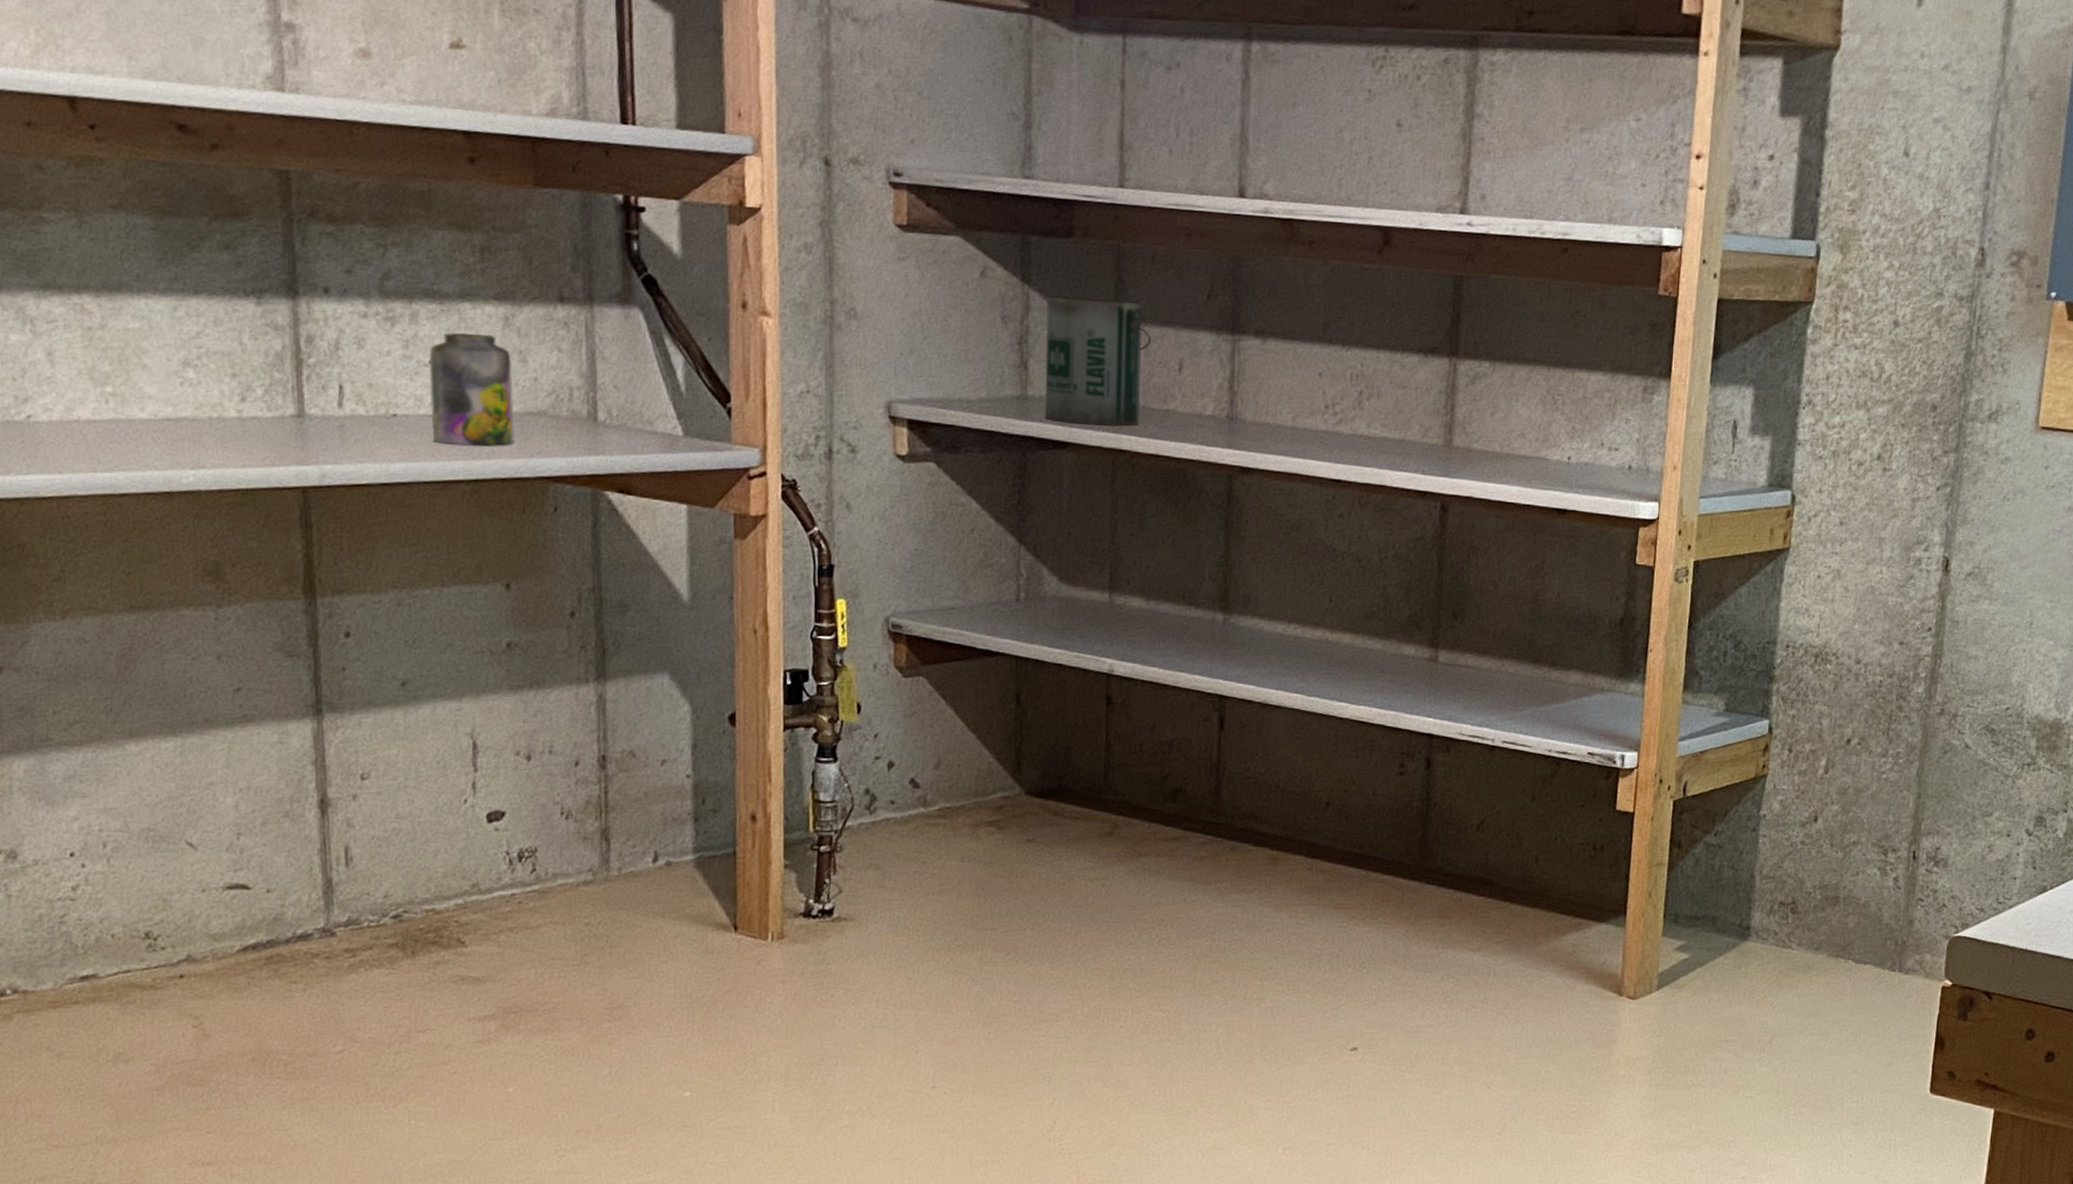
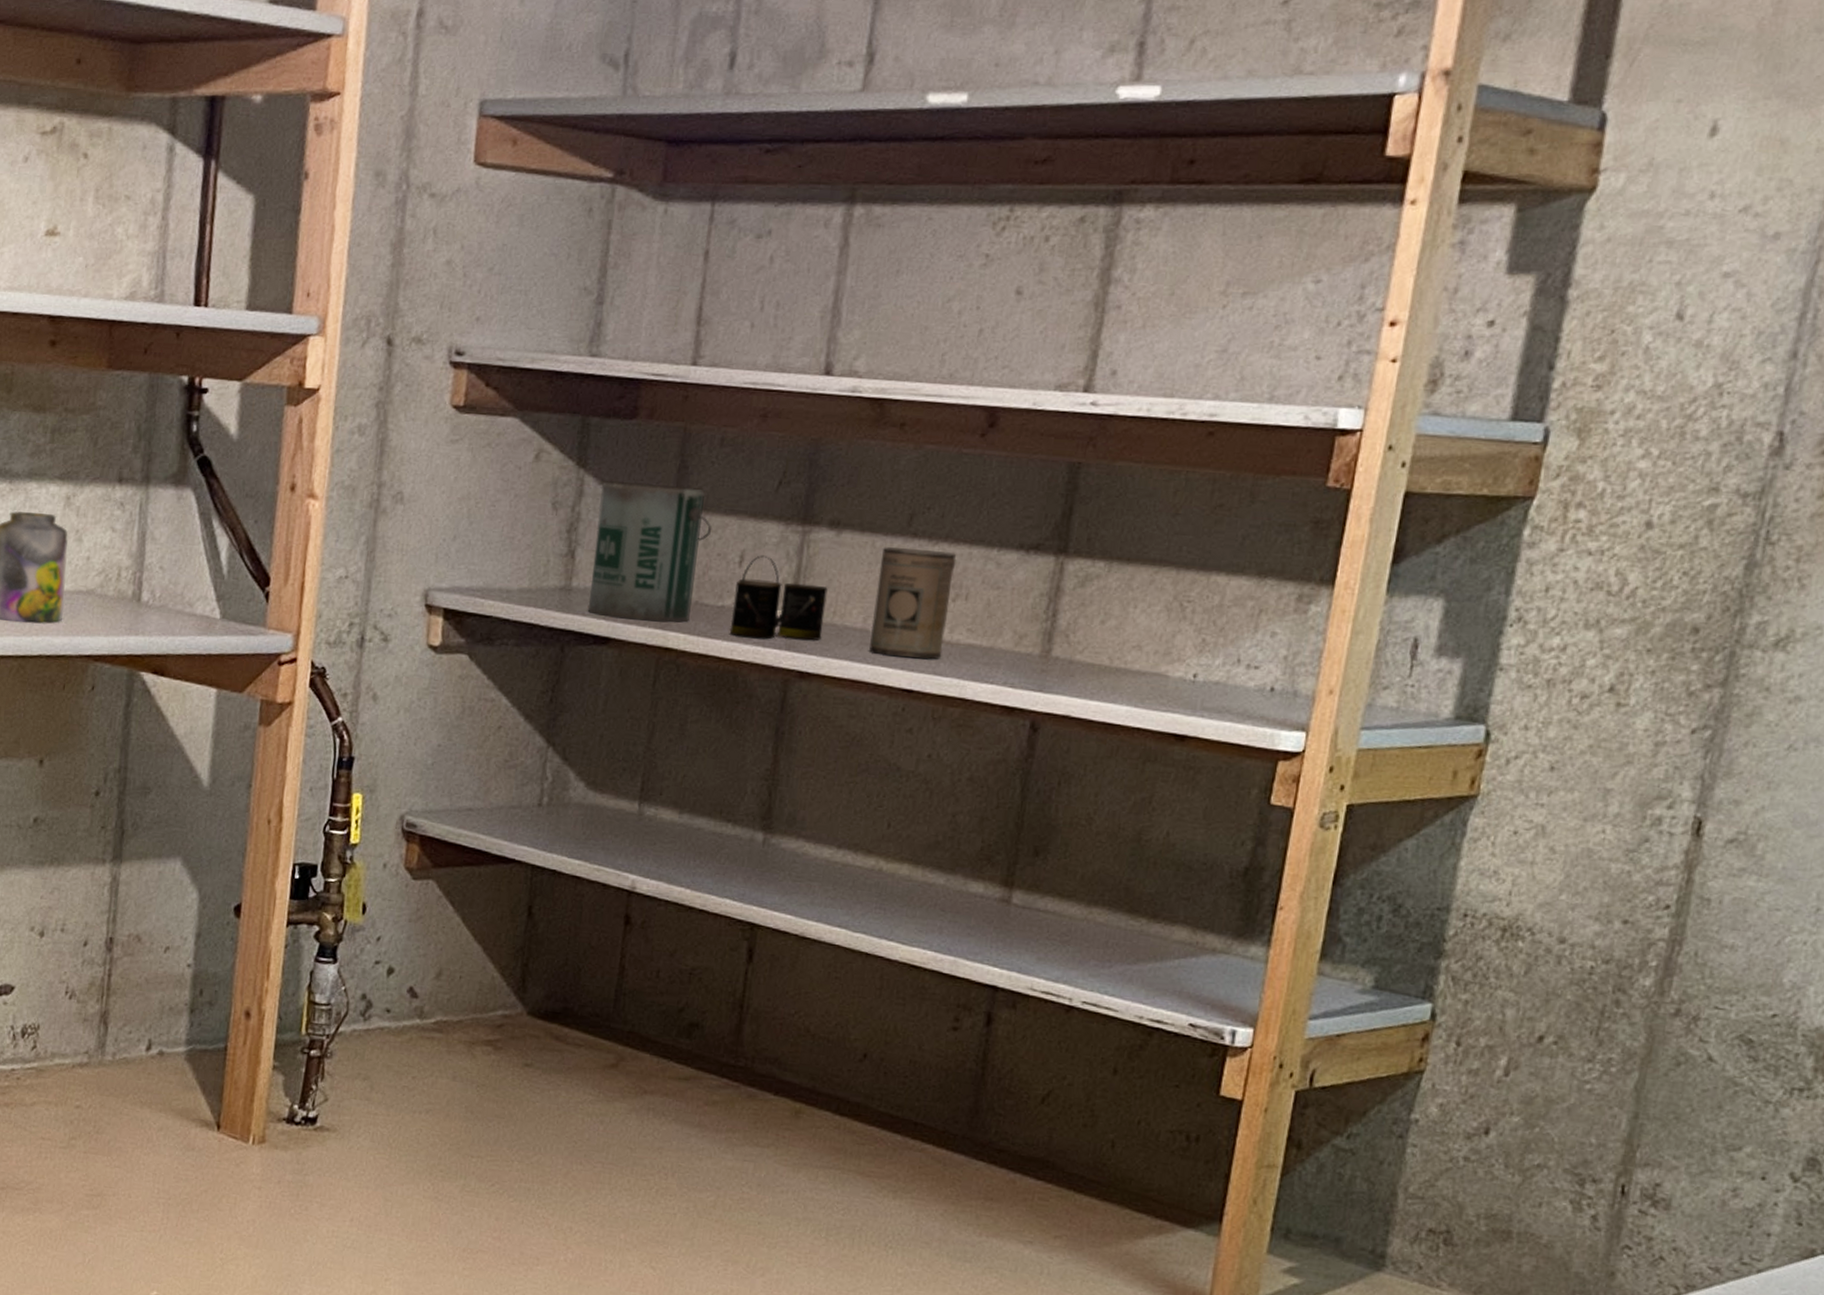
paint can: none [1176,362,1259,438] -> present [729,555,828,640]
paint can: none [1300,353,1367,452] -> present [869,547,956,659]

